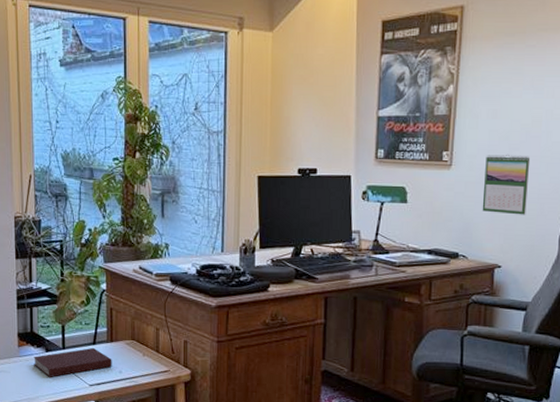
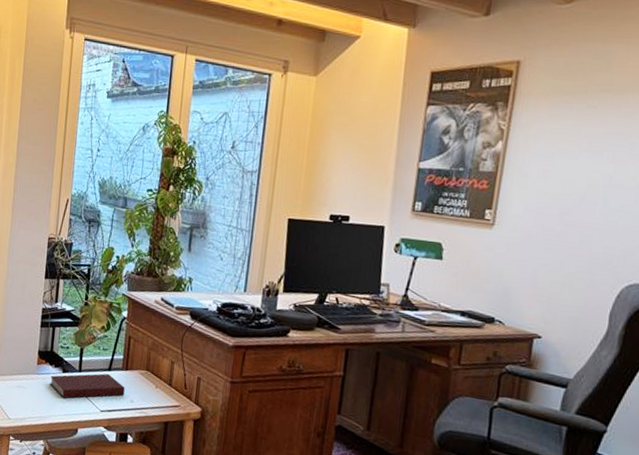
calendar: present [482,154,531,215] -> none [524,217,583,285]

